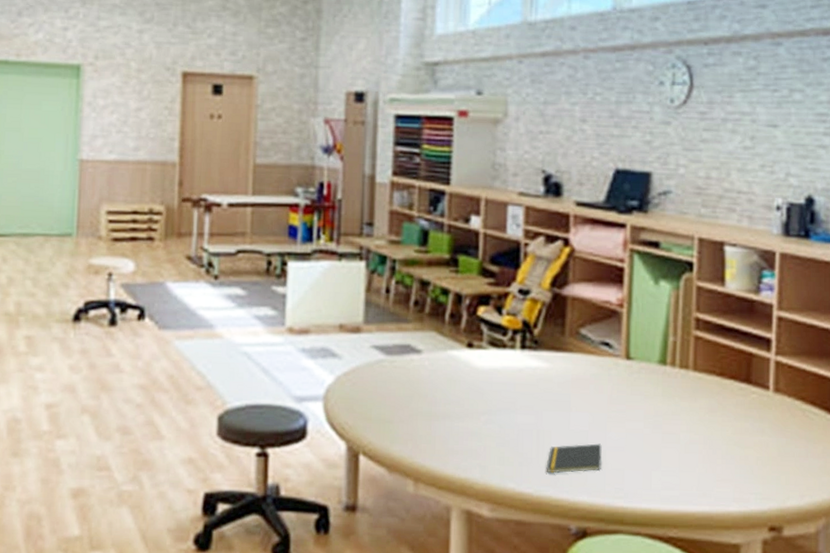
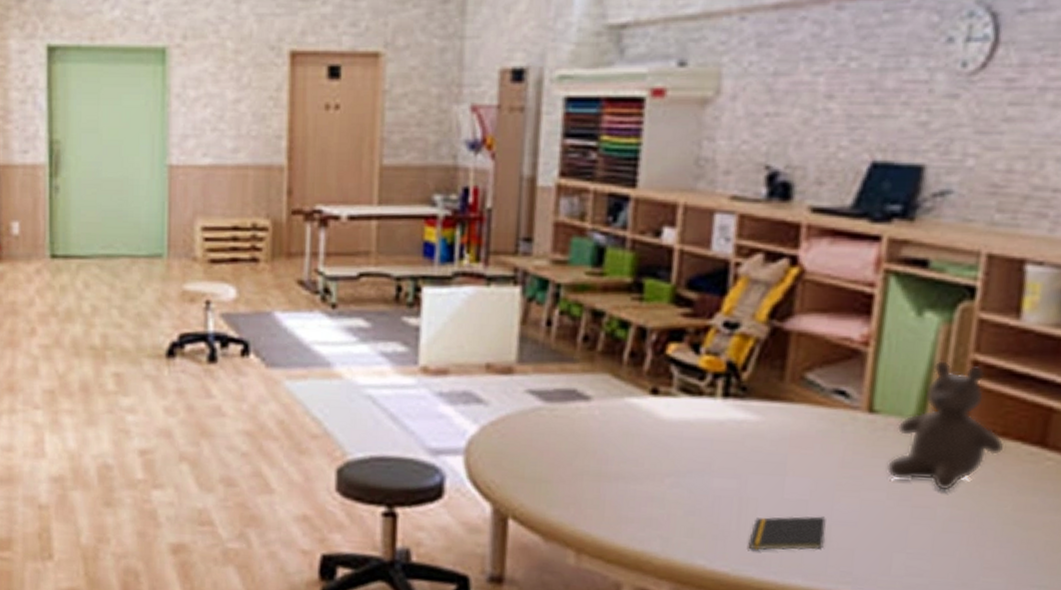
teddy bear: none [642,318,723,420] -> present [886,360,1005,491]

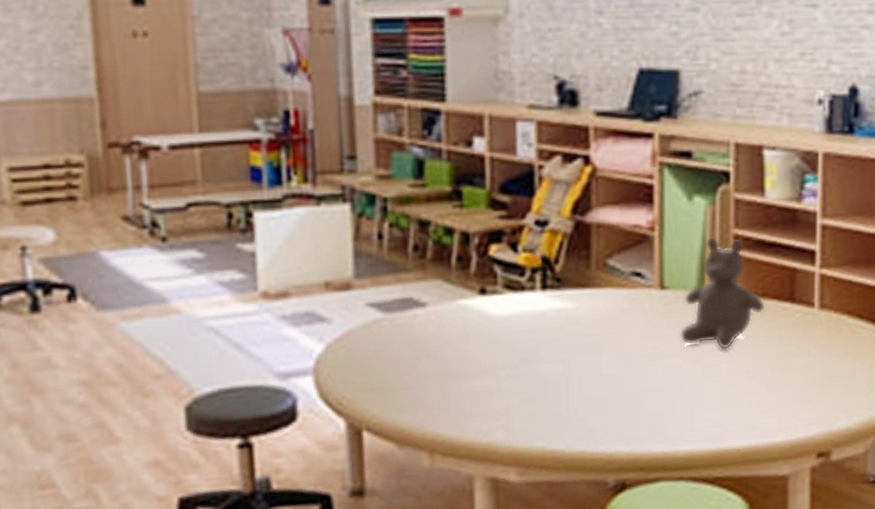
notepad: present [748,516,826,551] -> none [577,386,638,426]

